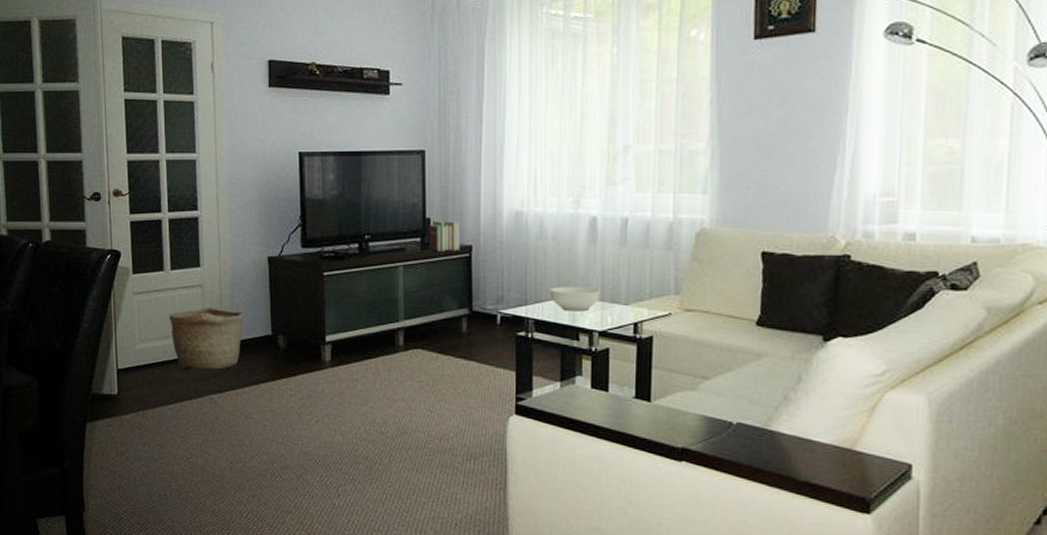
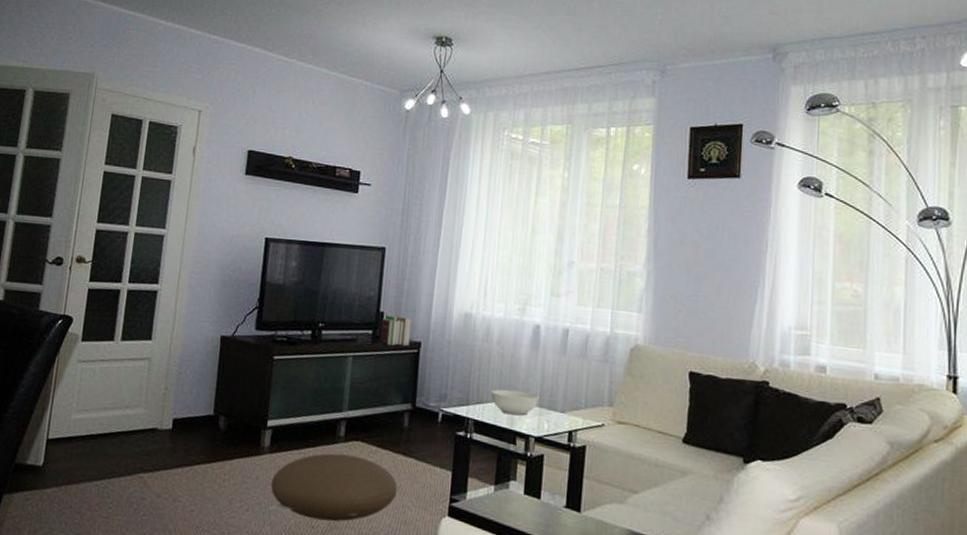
basket: present [168,307,244,371] -> none [110,381,188,447]
pouf: none [336,362,463,427] -> present [270,453,398,522]

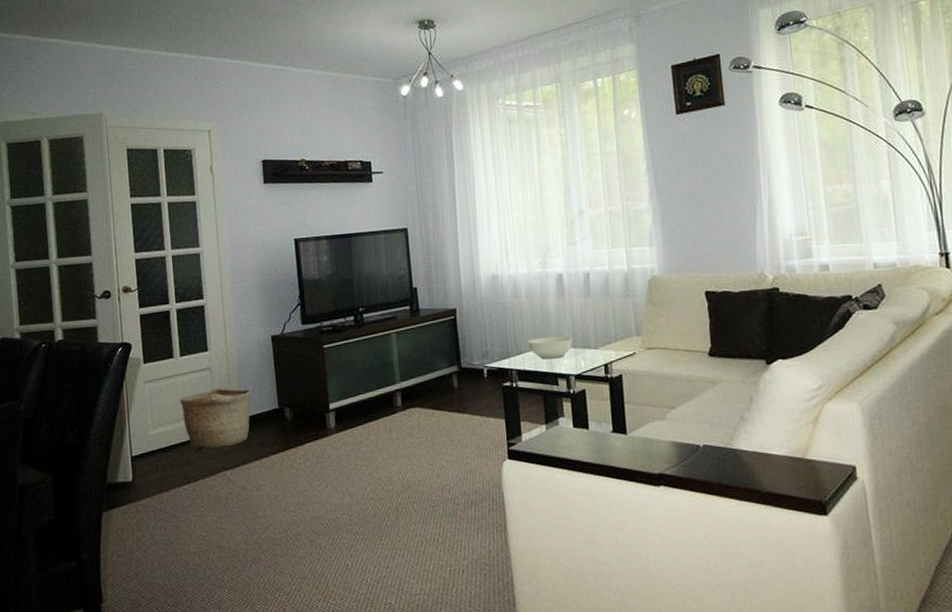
basket: none [110,381,188,447] -> present [179,388,252,451]
pouf: present [270,453,398,522] -> none [342,421,459,484]
books: present [379,315,411,347] -> none [416,288,445,317]

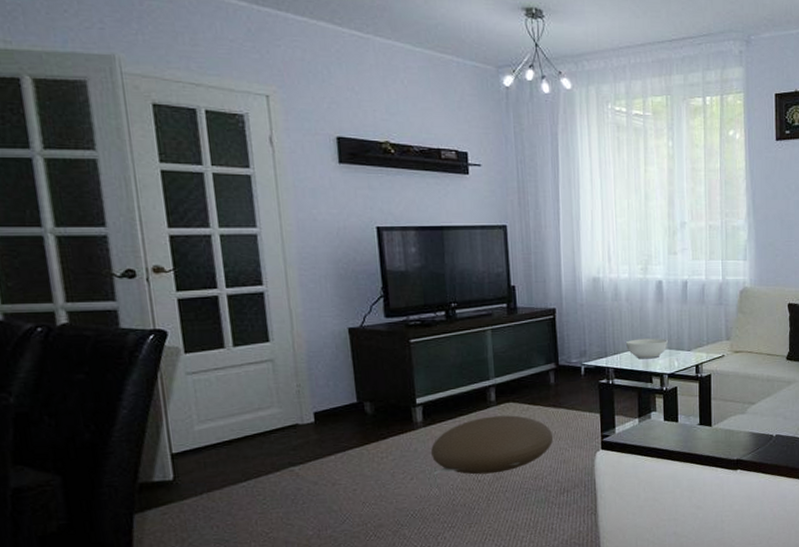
basket: present [179,388,252,451] -> none [233,381,325,447]
pouf: none [342,421,459,484] -> present [430,415,554,475]

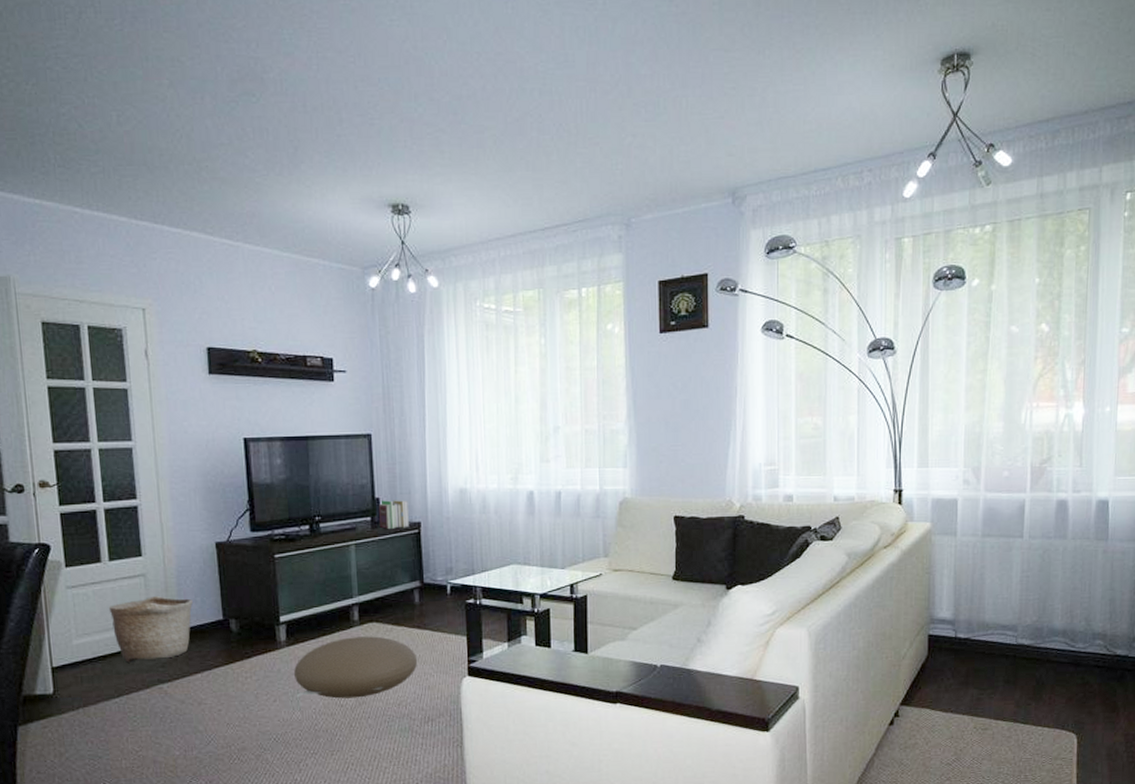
basket: none [233,381,325,447] -> present [108,596,193,663]
books: none [513,288,544,315] -> present [378,500,409,529]
bowl: present [626,338,669,359] -> none [495,554,541,578]

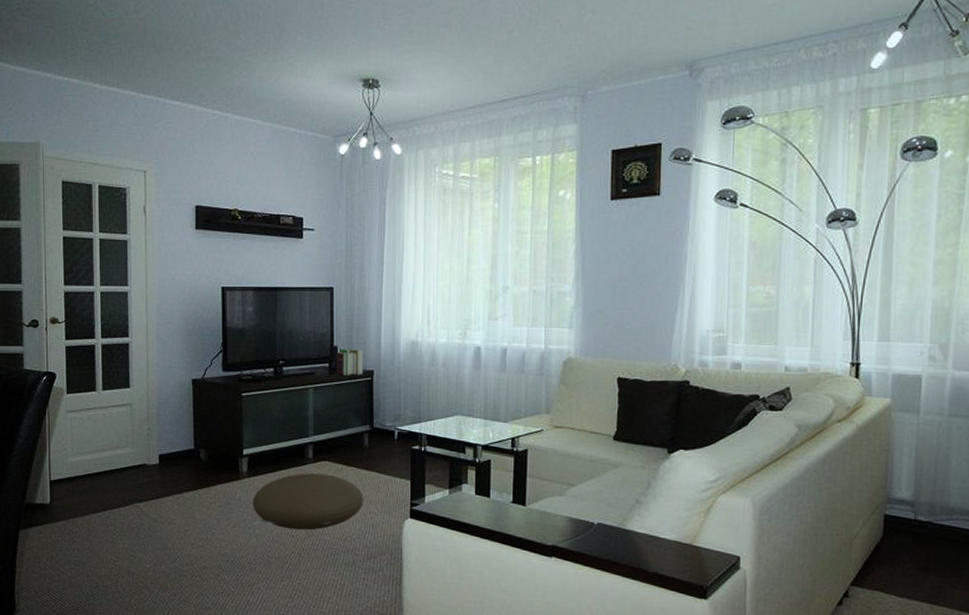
basket: present [108,596,193,663] -> none [99,424,169,481]

